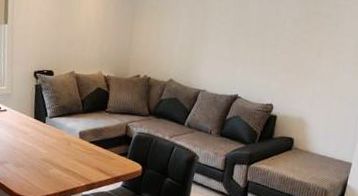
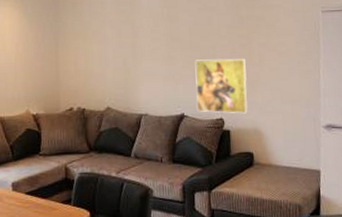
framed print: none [250,47,305,103] -> present [195,58,249,114]

